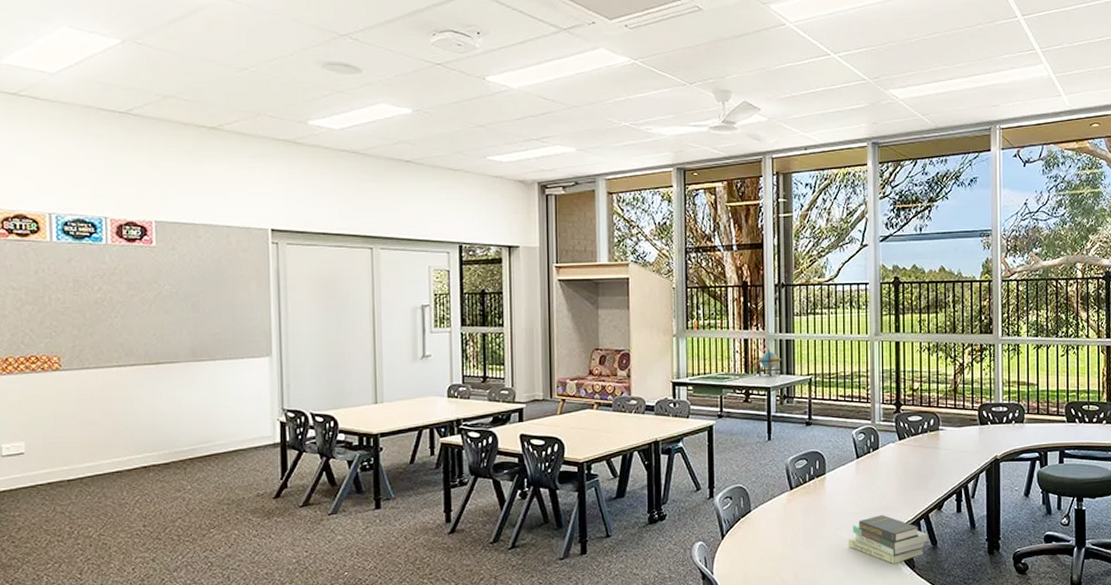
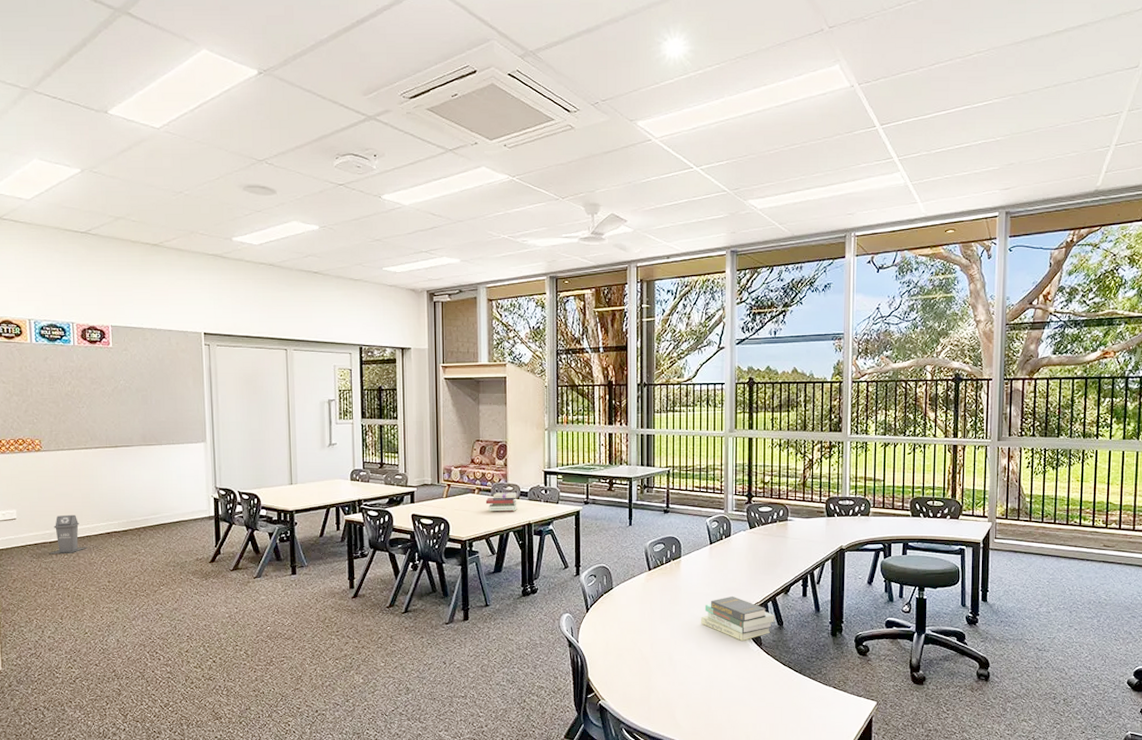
trash bin: none [68,446,117,495] -> present [50,514,88,555]
books: none [606,407,642,430] -> present [485,492,517,512]
globe: present [757,349,782,377] -> none [620,442,643,468]

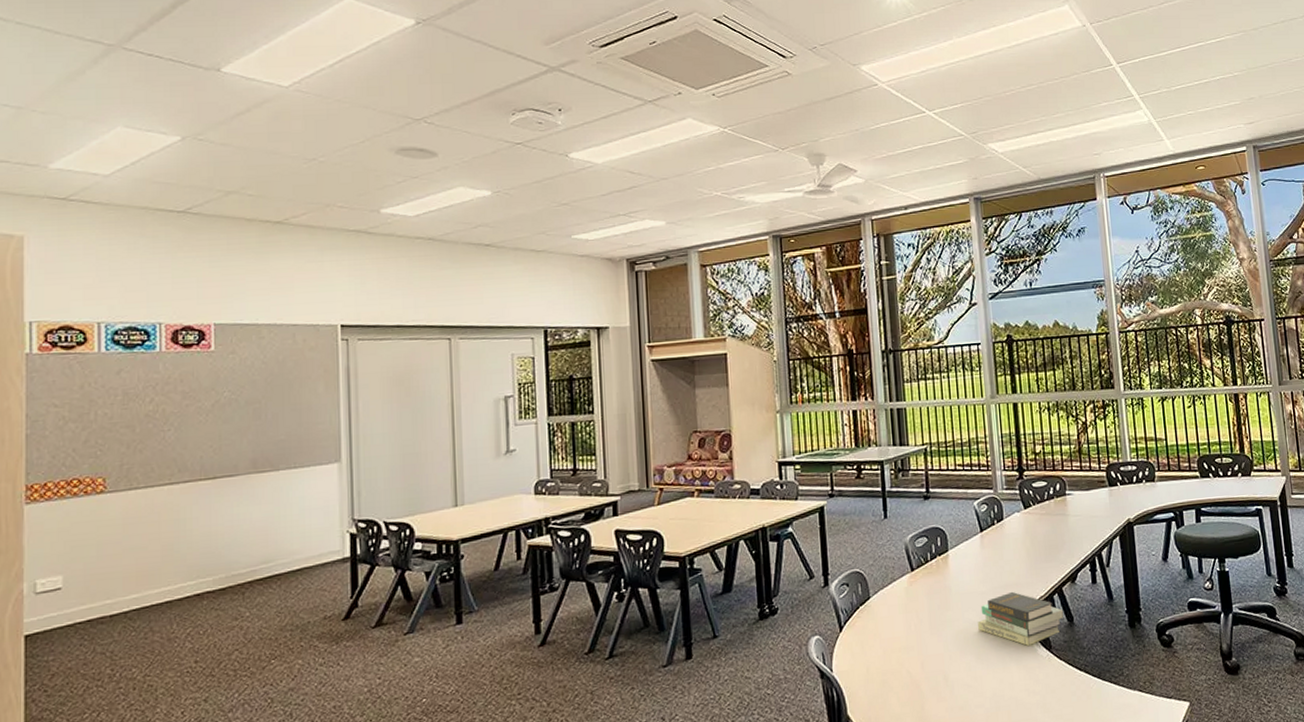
trash bin: present [50,514,88,555] -> none [110,574,166,633]
books: present [485,492,517,512] -> none [707,491,748,518]

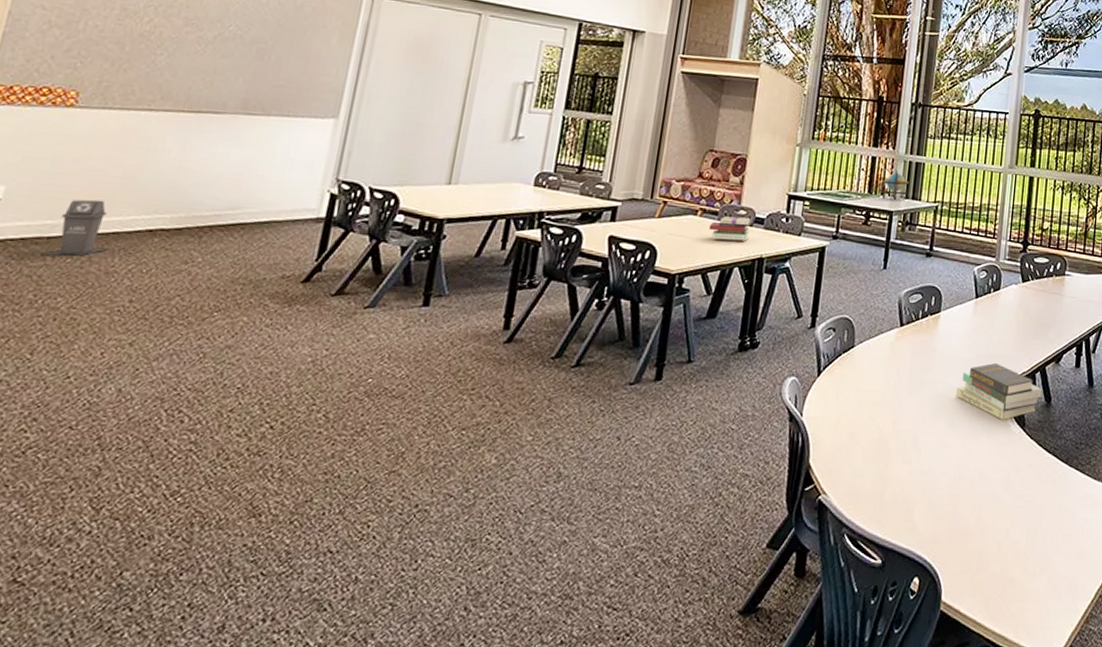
trash bin: none [110,574,166,633] -> present [42,199,110,256]
books: none [707,491,748,518] -> present [708,216,751,243]
globe: none [867,419,895,450] -> present [882,170,910,201]

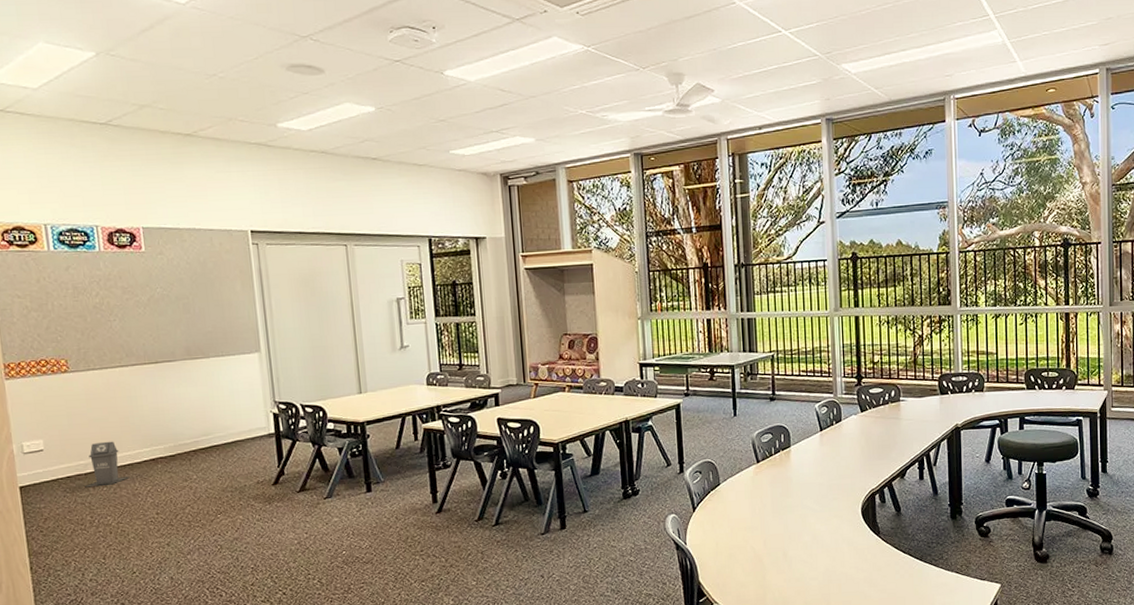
books: present [708,216,751,243] -> none [577,388,613,411]
globe: present [882,170,910,201] -> none [720,328,745,355]
books: present [956,362,1042,420] -> none [815,483,892,530]

